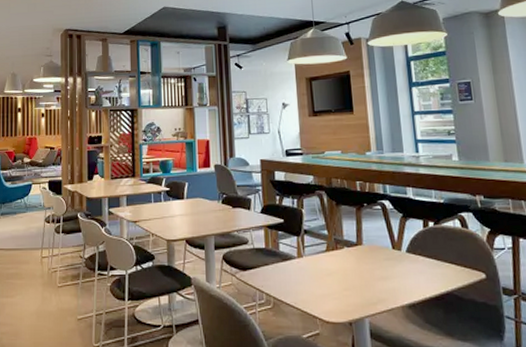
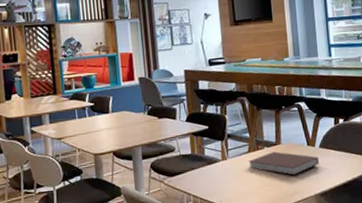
notebook: none [326,253,406,281] -> present [248,151,319,176]

